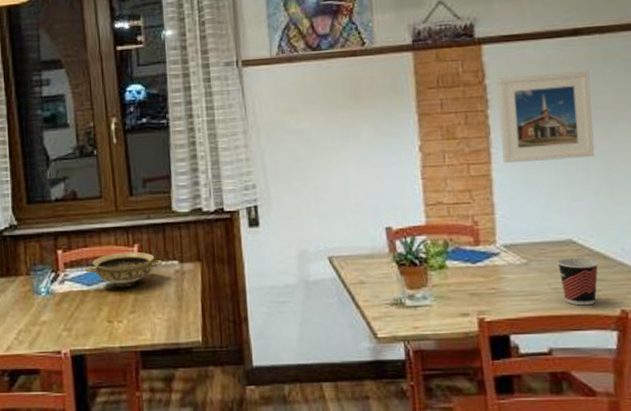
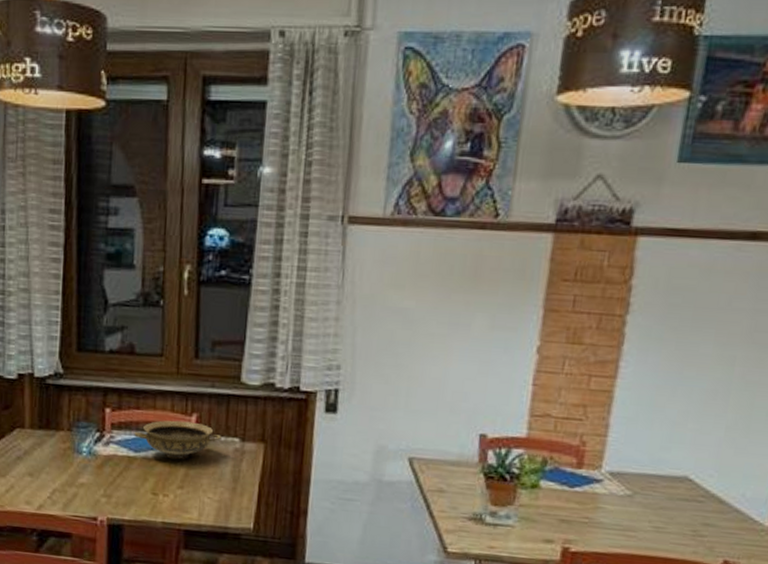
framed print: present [497,70,595,164] -> none [631,279,758,387]
cup: present [557,257,599,306] -> none [664,495,712,551]

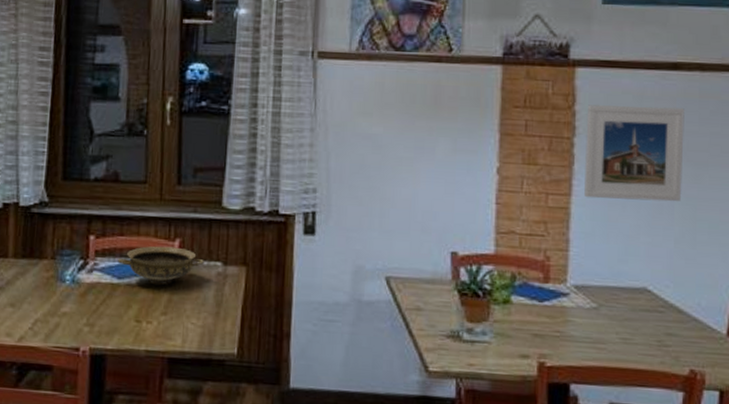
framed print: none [631,279,758,387] -> present [584,104,685,202]

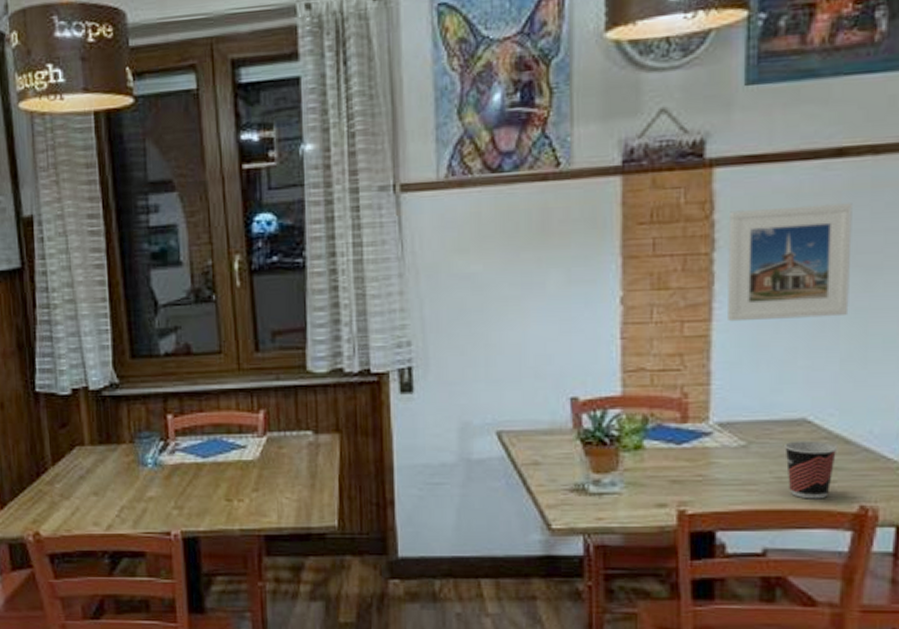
ceramic bowl: present [118,245,204,286] -> none [200,419,293,461]
cup: none [629,307,672,361] -> present [785,440,838,499]

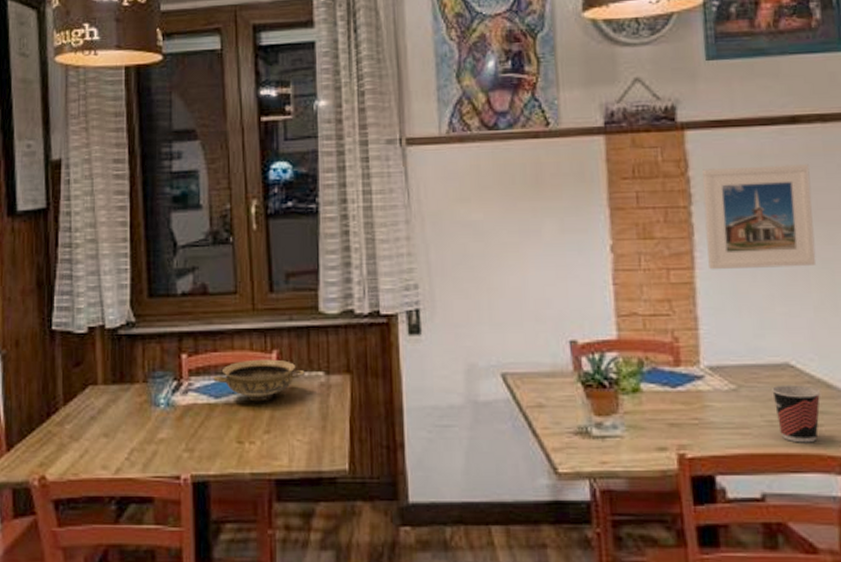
ceramic bowl: none [200,419,293,461] -> present [213,359,305,402]

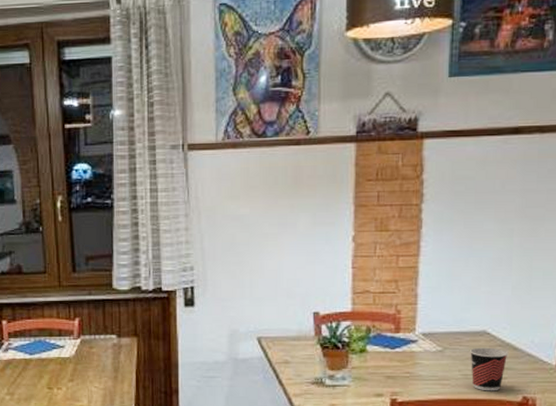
ceramic bowl: present [213,359,305,402] -> none [28,325,101,358]
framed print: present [702,164,817,270] -> none [431,169,524,257]

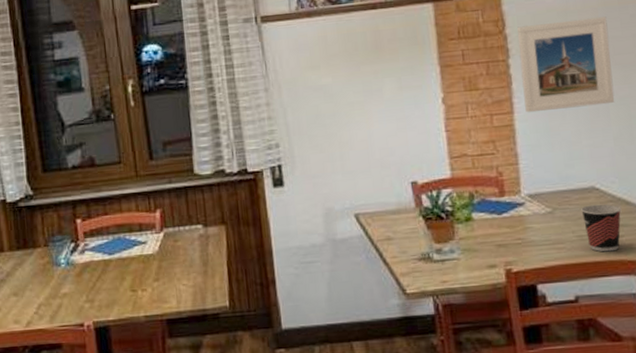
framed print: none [431,169,524,257] -> present [517,16,615,113]

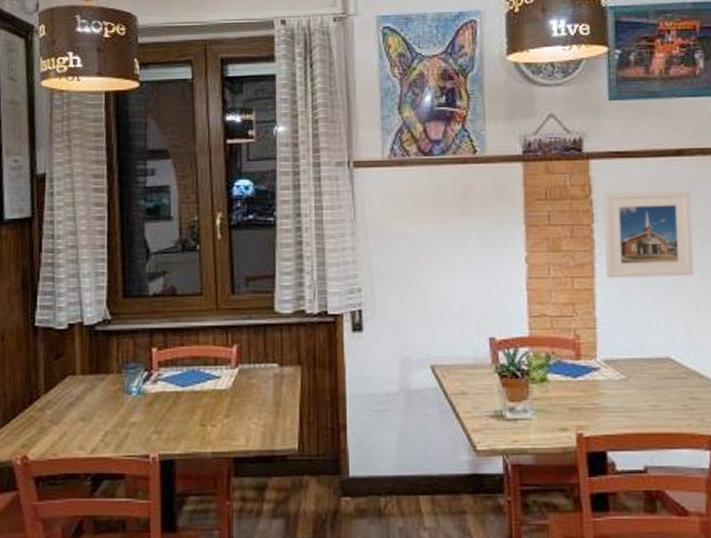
cup: present [581,204,622,252] -> none [655,375,695,424]

